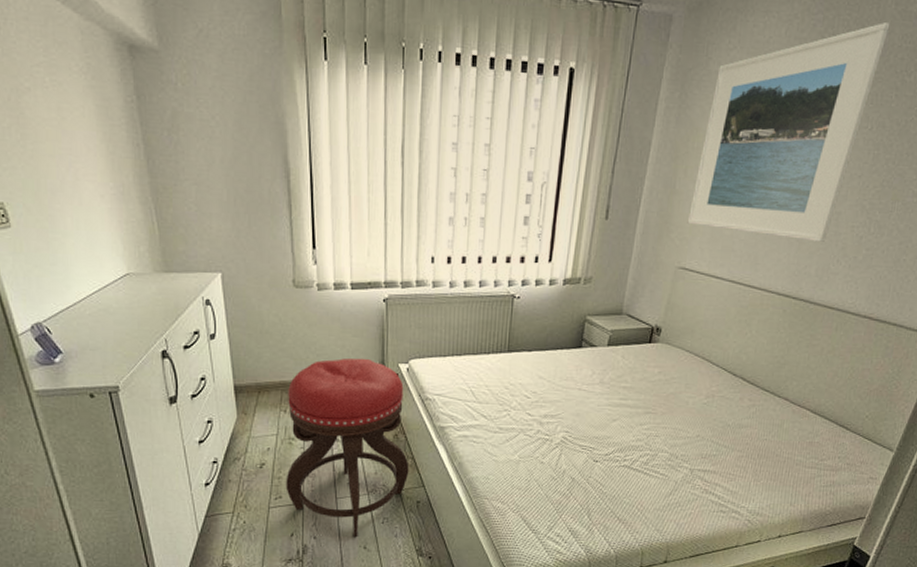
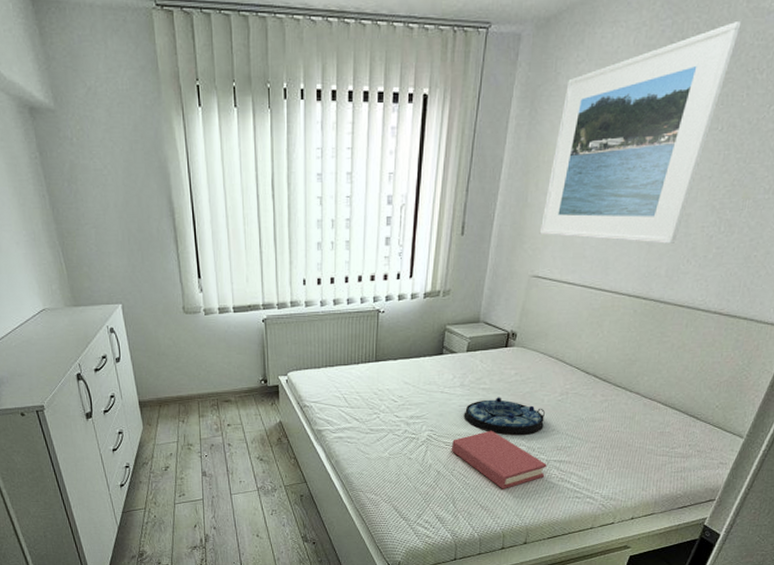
stool: present [286,358,409,537] -> none [184,372,293,526]
hardback book: none [587,433,691,500] -> present [451,430,547,489]
serving tray: none [602,397,689,441] -> present [463,397,545,436]

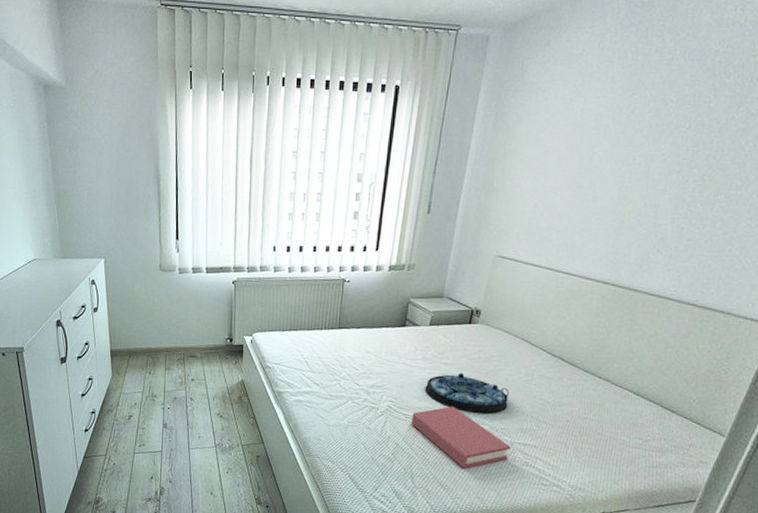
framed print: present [539,22,742,244] -> none [505,30,706,233]

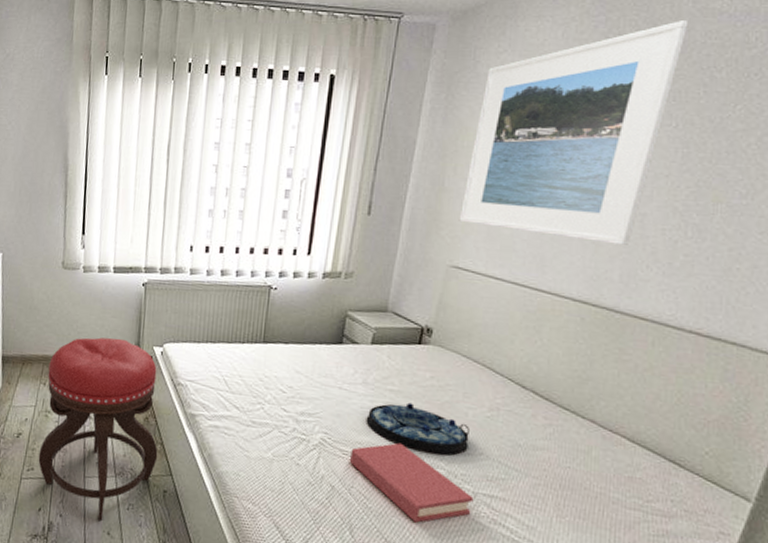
stool: none [148,330,251,483] -> present [38,337,158,521]
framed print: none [505,30,706,233] -> present [459,21,689,245]

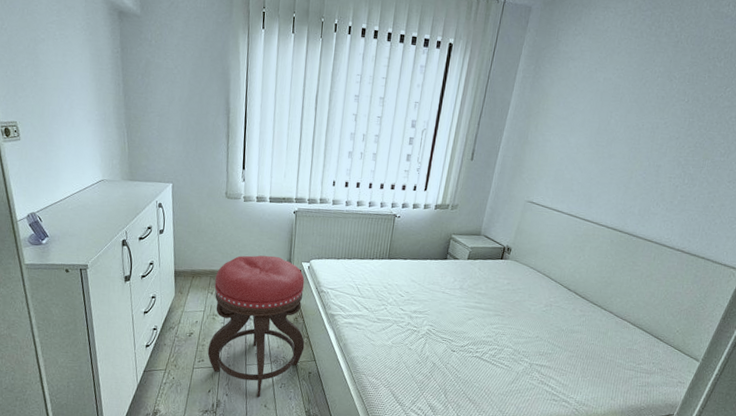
hardback book: present [349,442,474,523] -> none [447,331,530,386]
serving tray: present [366,402,469,456] -> none [460,302,531,339]
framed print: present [459,21,689,245] -> none [536,20,705,188]

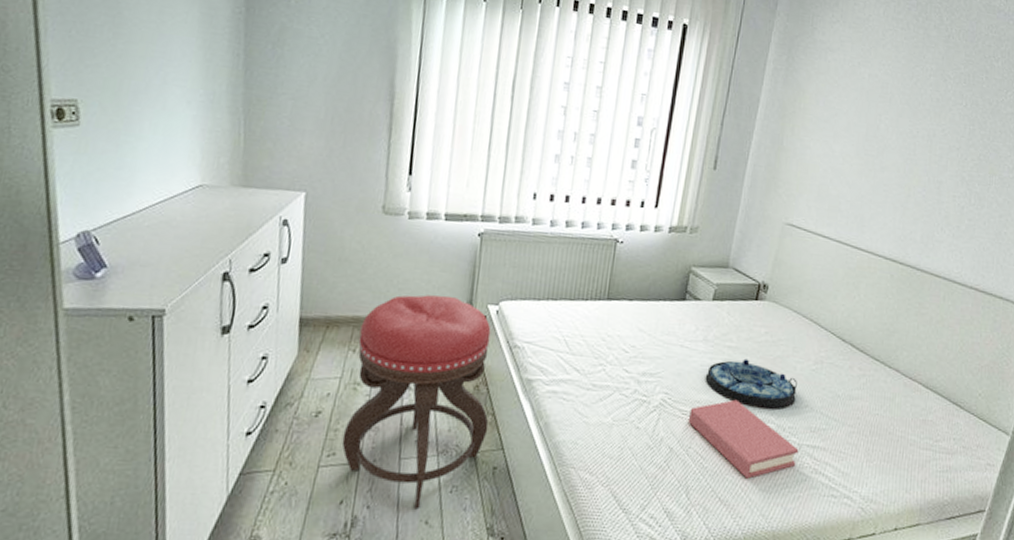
hardback book: none [447,331,530,386] -> present [687,399,799,479]
serving tray: none [460,302,531,339] -> present [705,358,797,410]

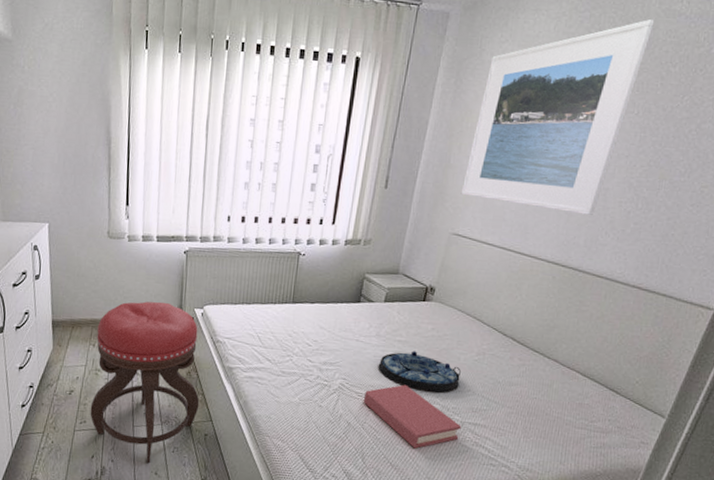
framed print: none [794,13,977,209] -> present [460,20,655,215]

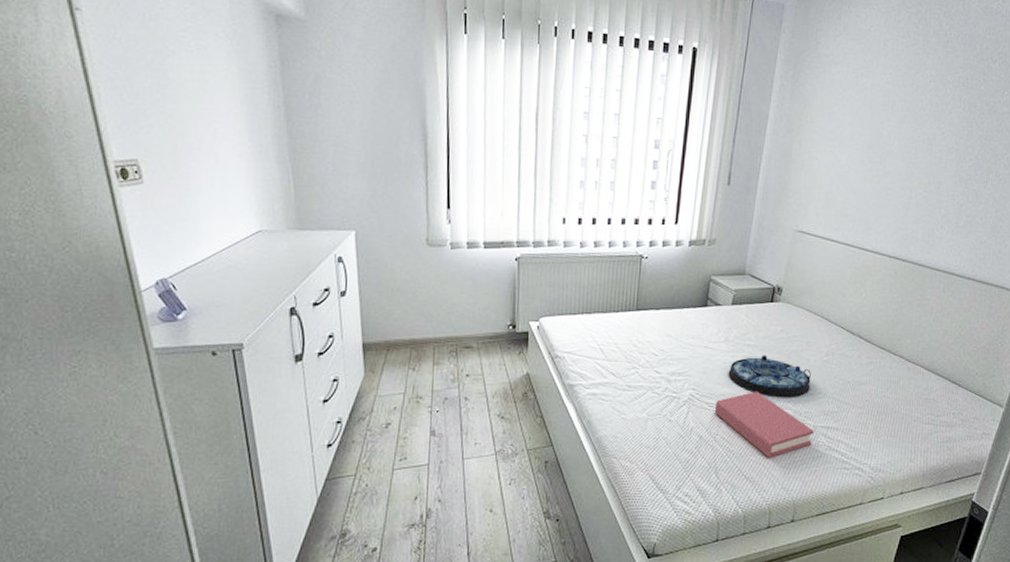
stool: present [90,301,200,463] -> none [411,315,538,499]
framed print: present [460,20,655,215] -> none [803,17,975,209]

